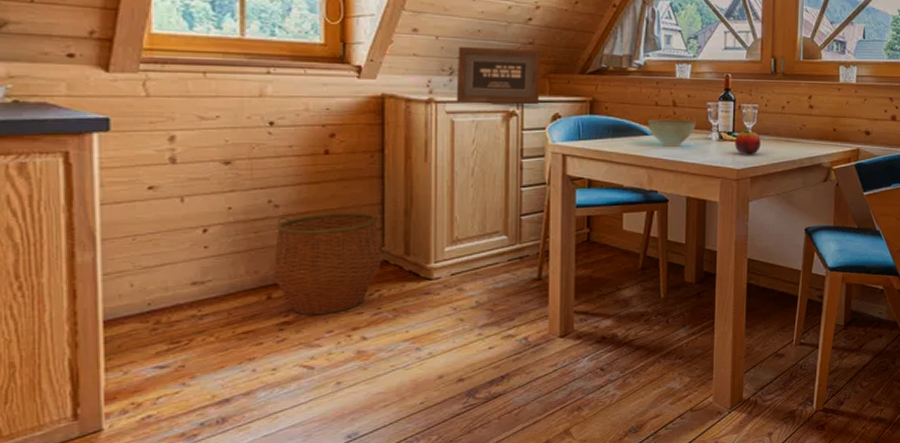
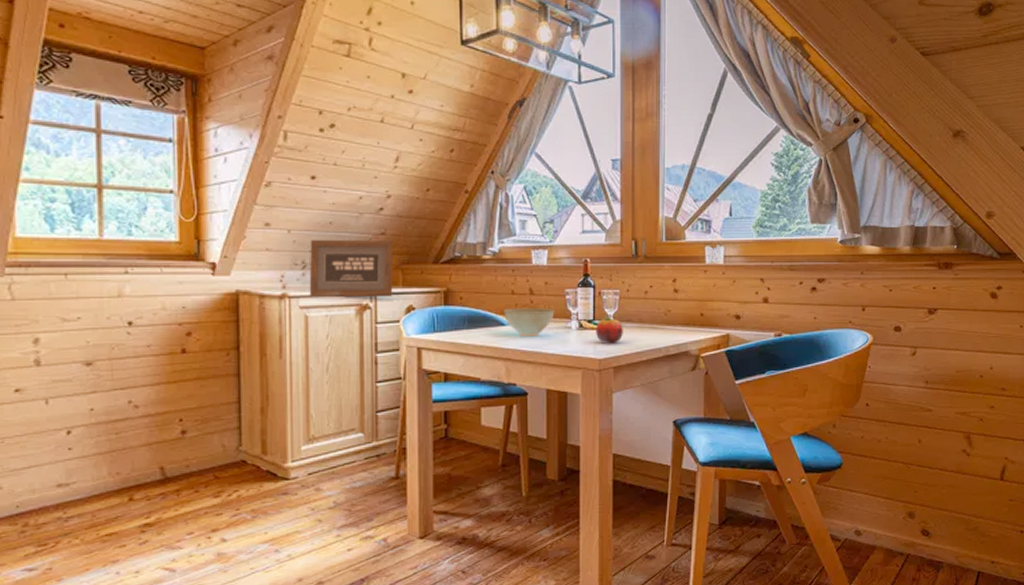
basket: present [272,212,383,316] -> none [133,411,240,518]

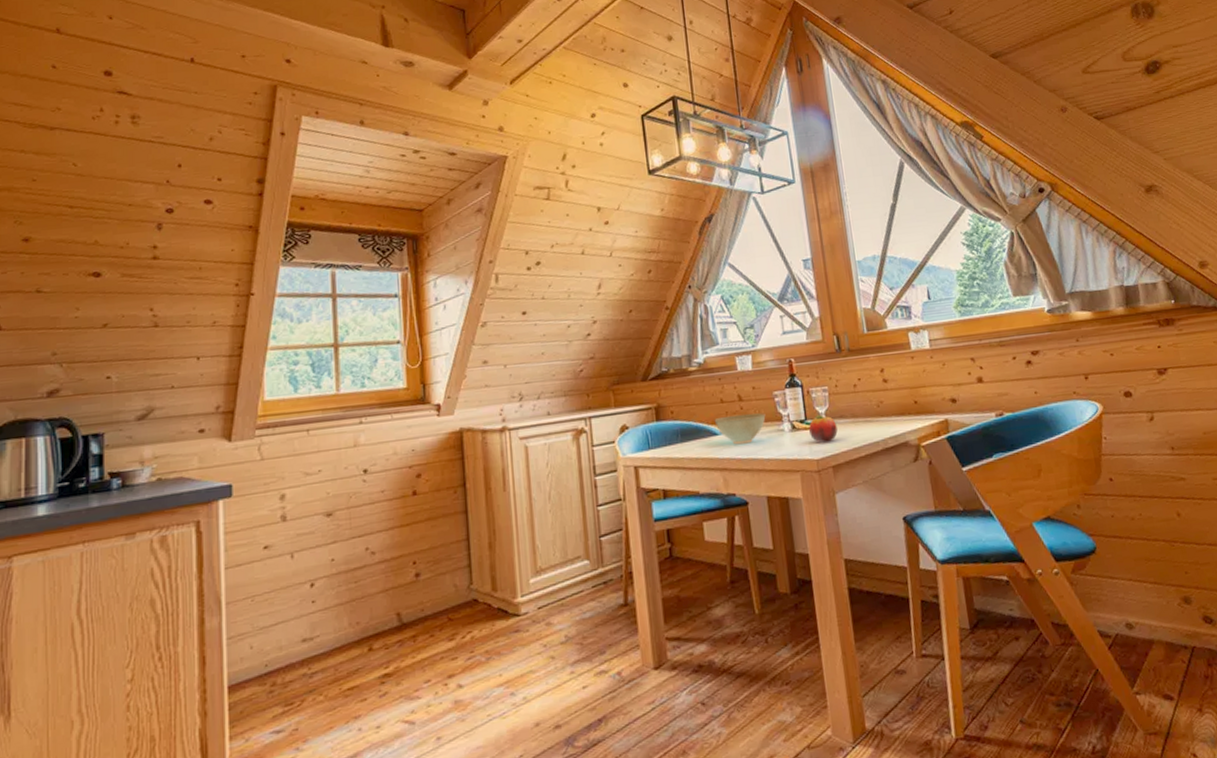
picture frame: present [309,239,393,298] -> none [525,364,607,427]

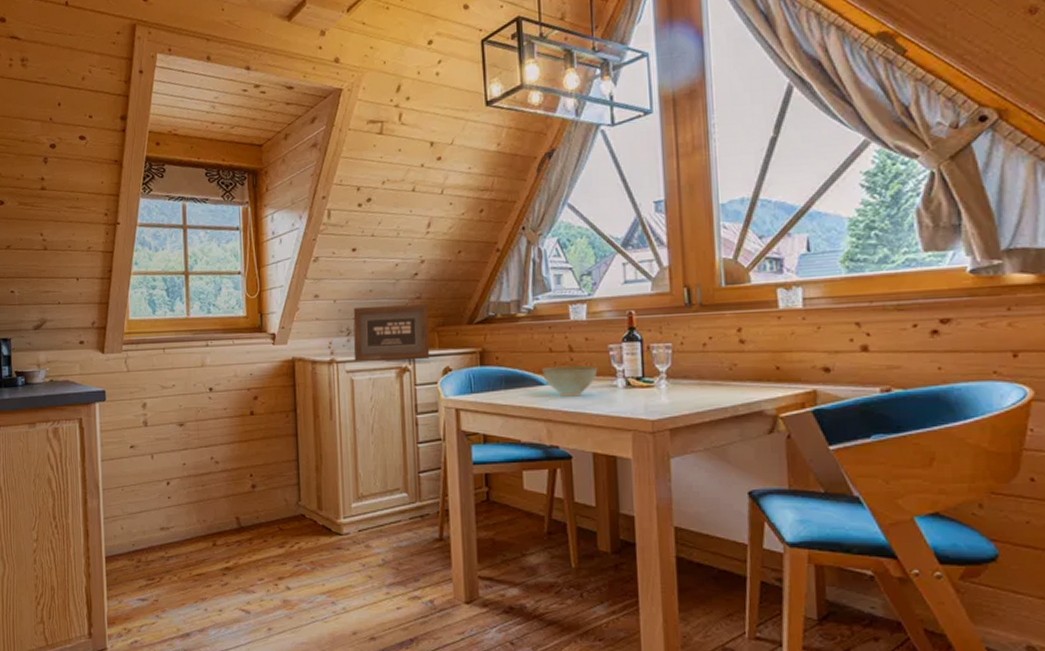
picture frame: none [525,364,607,427] -> present [353,304,430,361]
fruit: present [809,414,838,443] -> none [646,373,679,403]

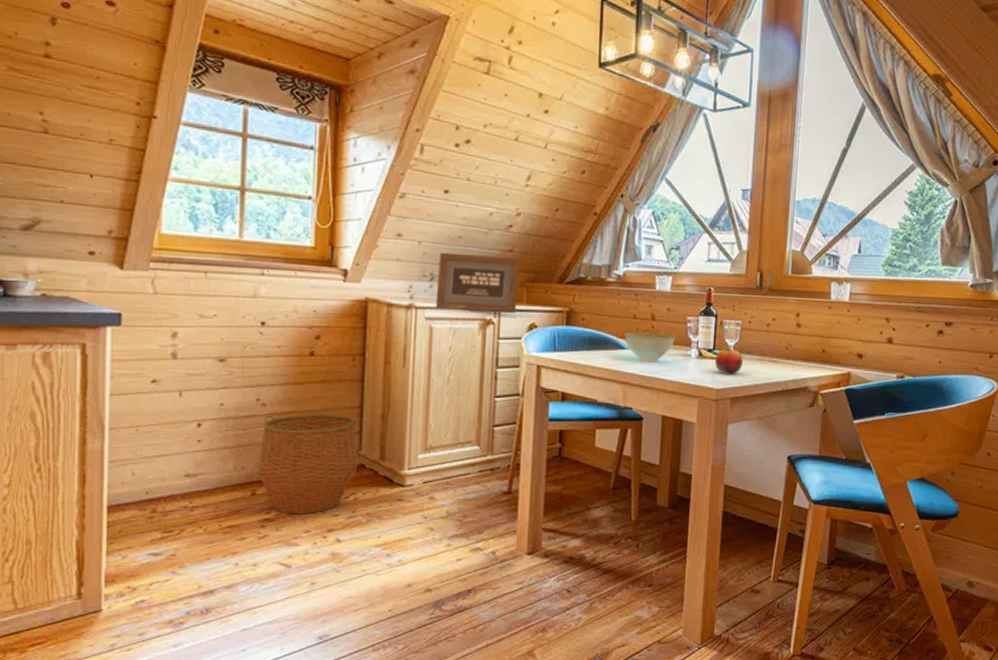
basket: none [215,468,300,564] -> present [257,413,359,515]
fruit: none [646,373,679,403] -> present [715,346,743,375]

